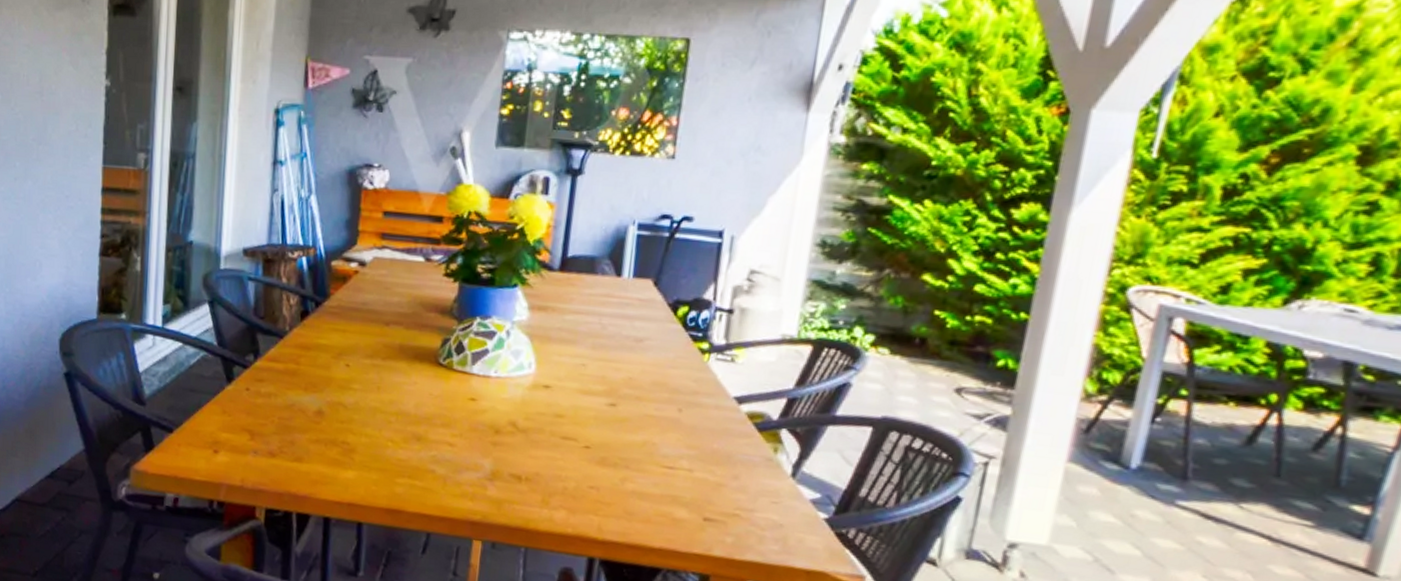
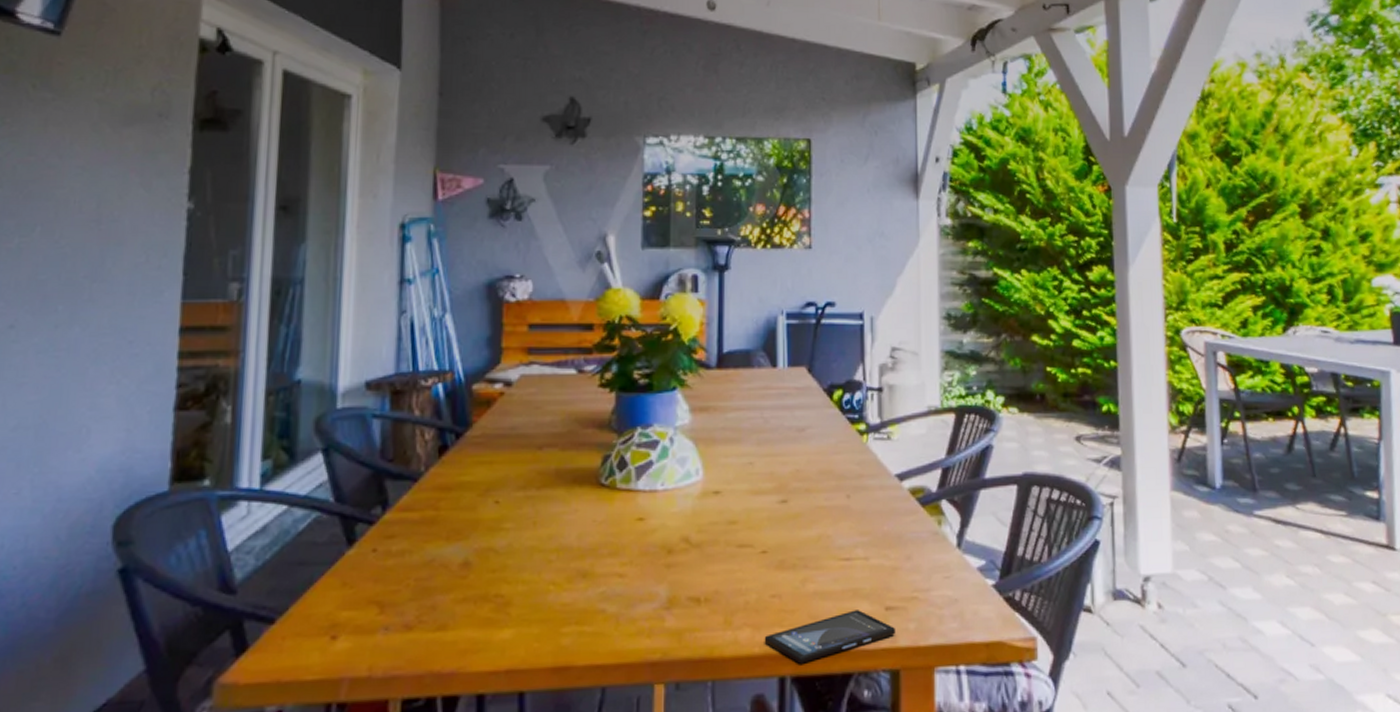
smartphone: none [577,514,711,551] -> present [764,610,895,664]

